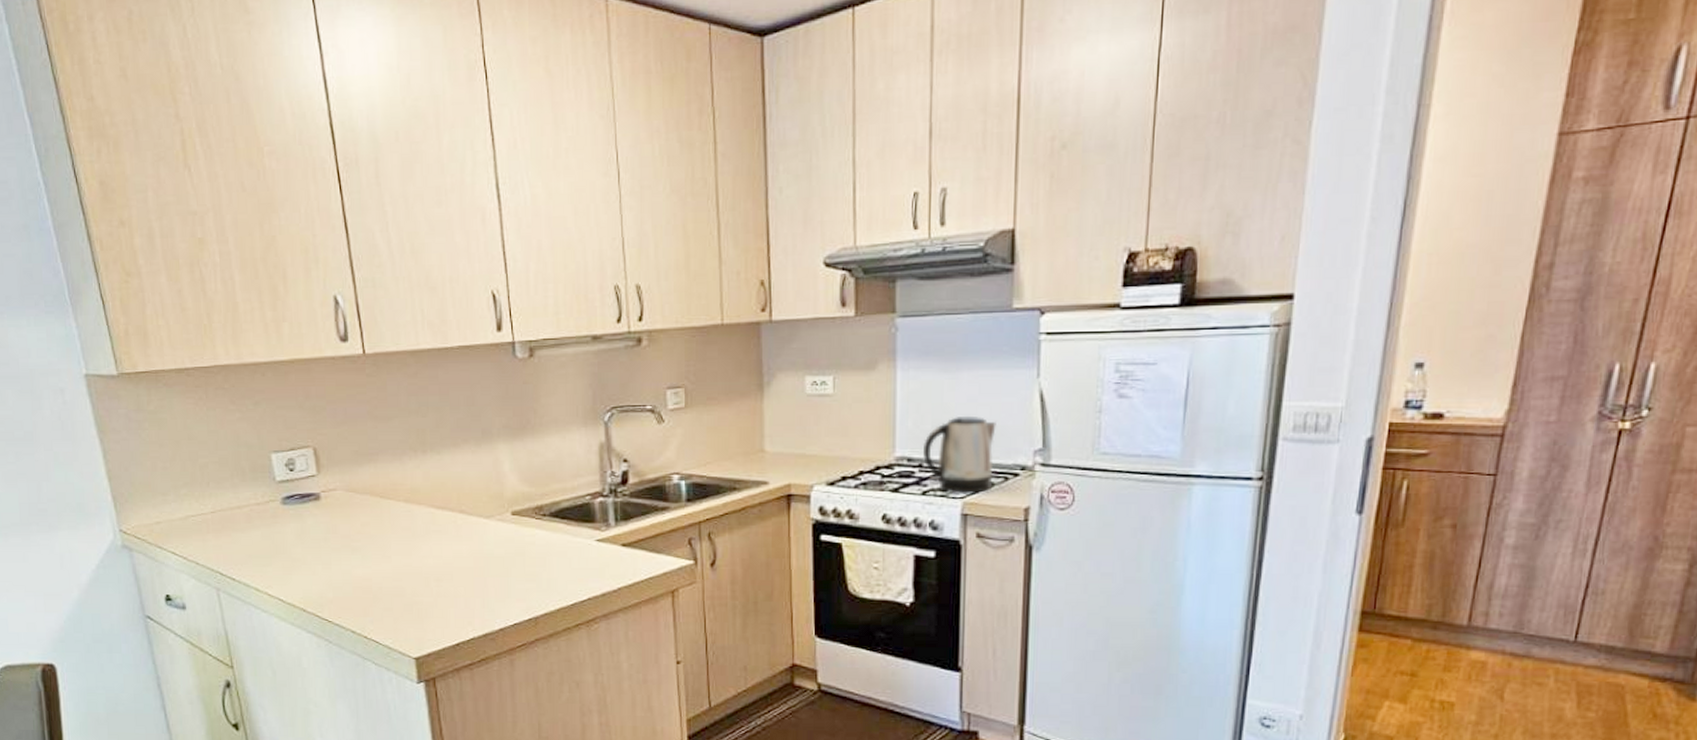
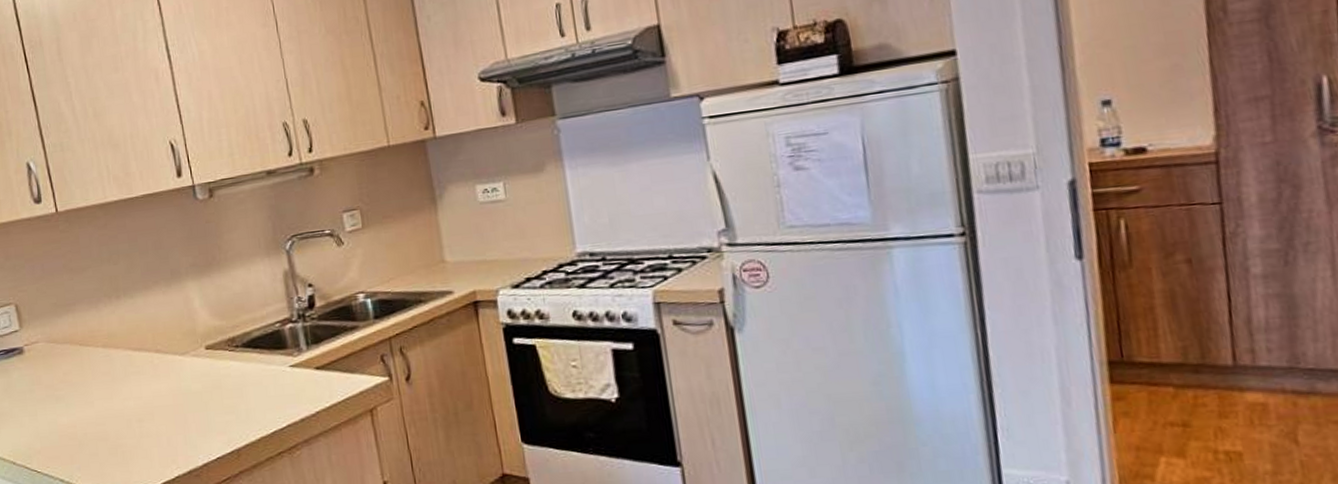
kettle: present [923,415,996,494] -> none [603,204,682,284]

